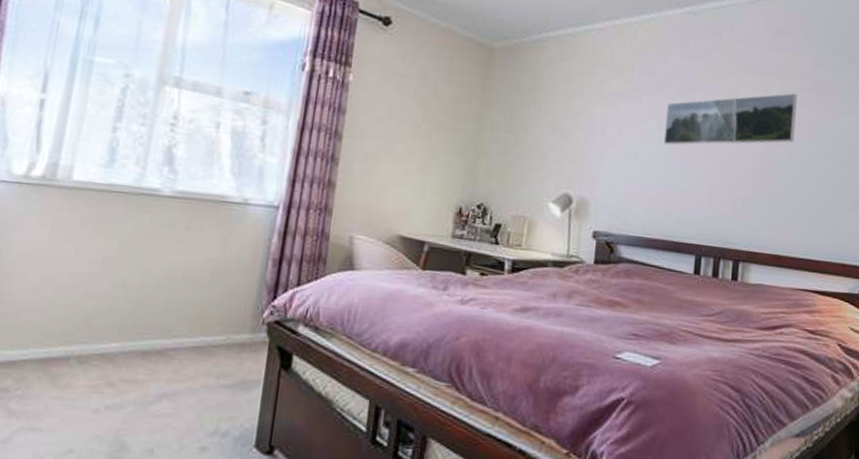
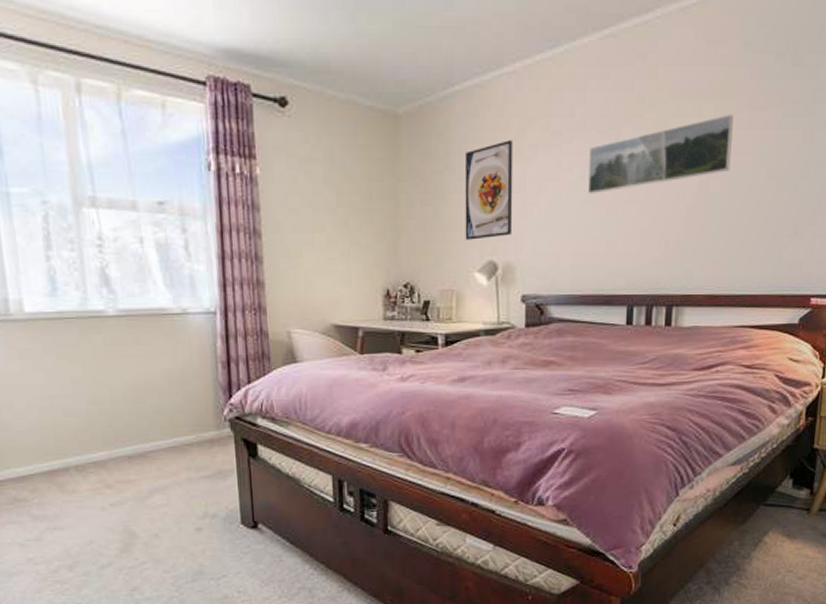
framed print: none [543,85,598,172] -> present [464,140,513,240]

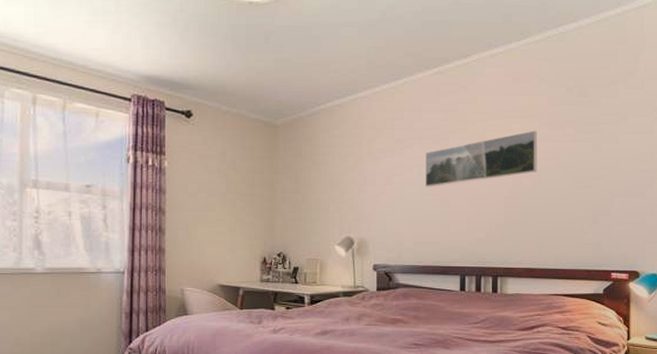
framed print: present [464,140,513,240] -> none [327,146,366,220]

